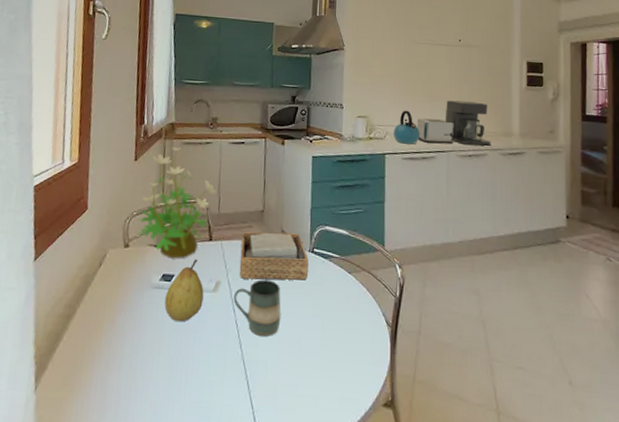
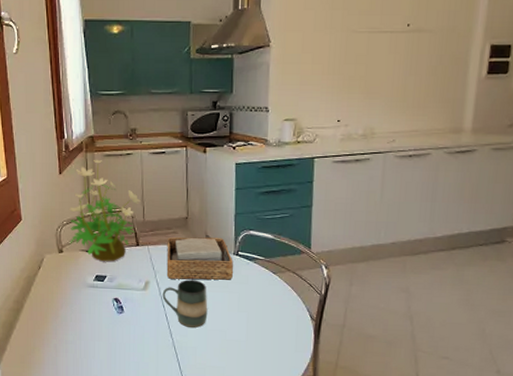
fruit: present [164,259,204,323] -> none [100,262,135,315]
kettle: present [393,110,420,145] -> none [323,110,354,147]
toaster: present [416,118,454,145] -> none [350,117,394,145]
coffee maker: present [445,100,491,146] -> none [384,96,437,145]

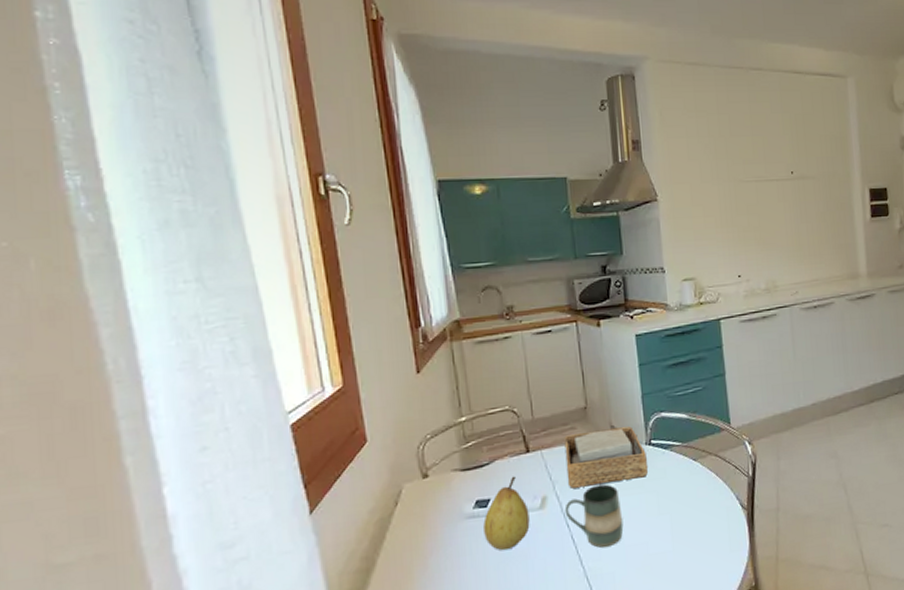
potted plant: present [69,159,141,261] -> none [434,348,527,480]
fruit: none [100,262,135,315] -> present [483,476,530,551]

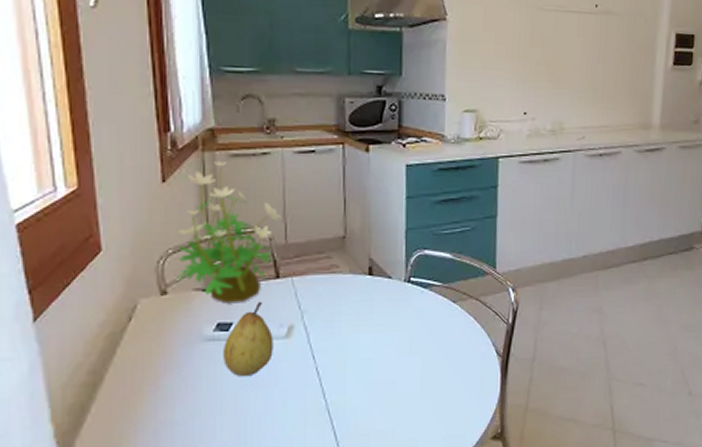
potted plant: none [434,348,527,480] -> present [177,160,282,302]
napkin holder: present [564,426,649,489] -> none [317,261,405,320]
mug: present [565,484,624,548] -> none [312,318,372,382]

